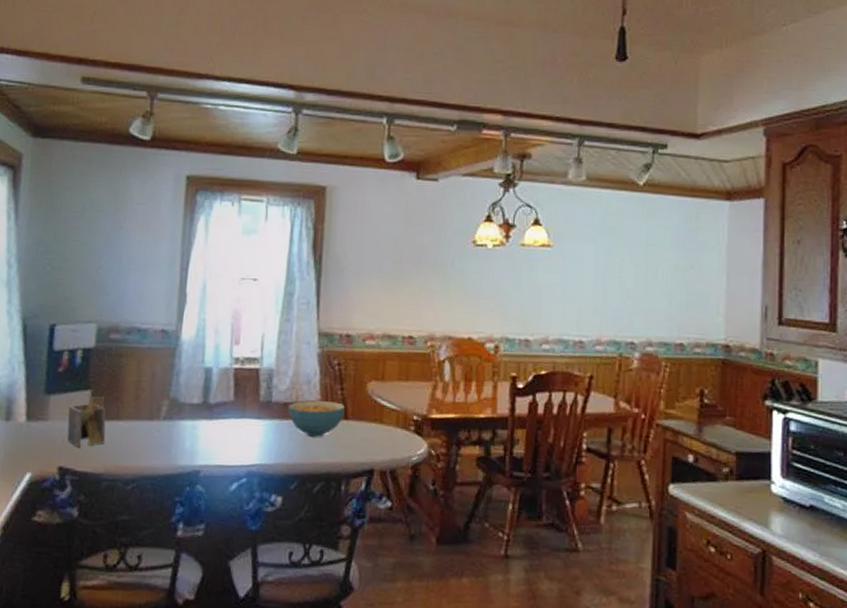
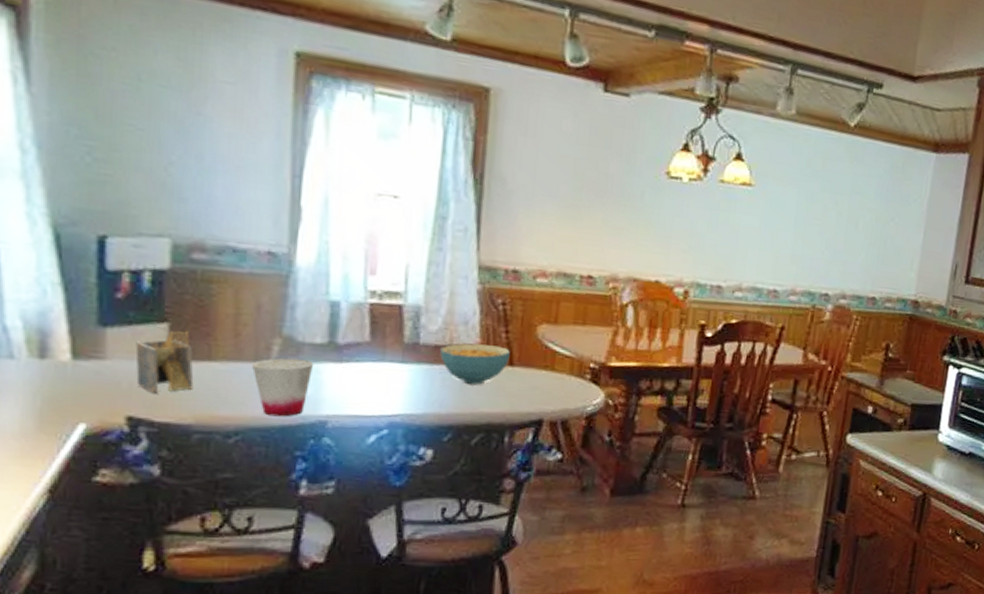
cup: none [146,416,192,467] -> present [251,358,314,417]

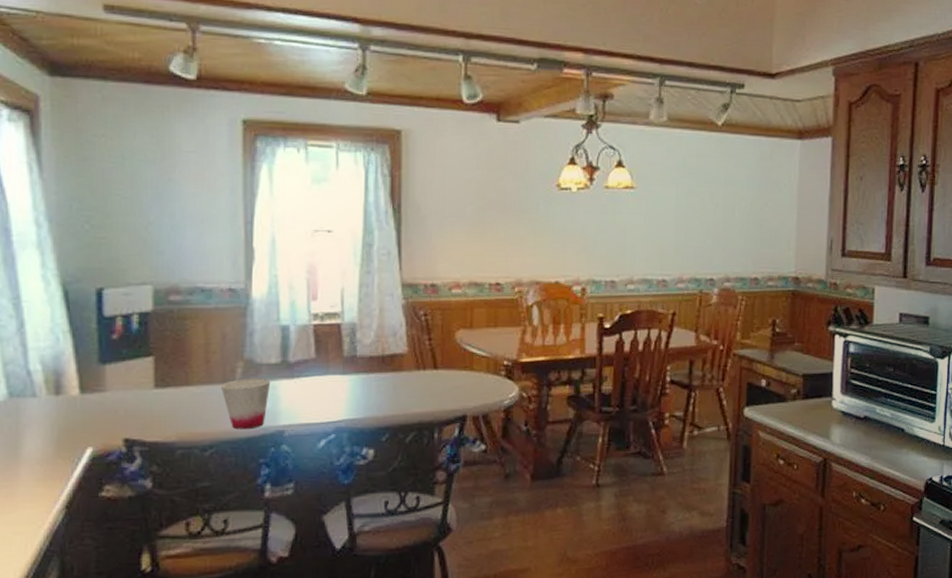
napkin holder: present [135,331,194,394] -> none [129,362,175,417]
cereal bowl: present [440,343,510,385] -> none [375,352,434,388]

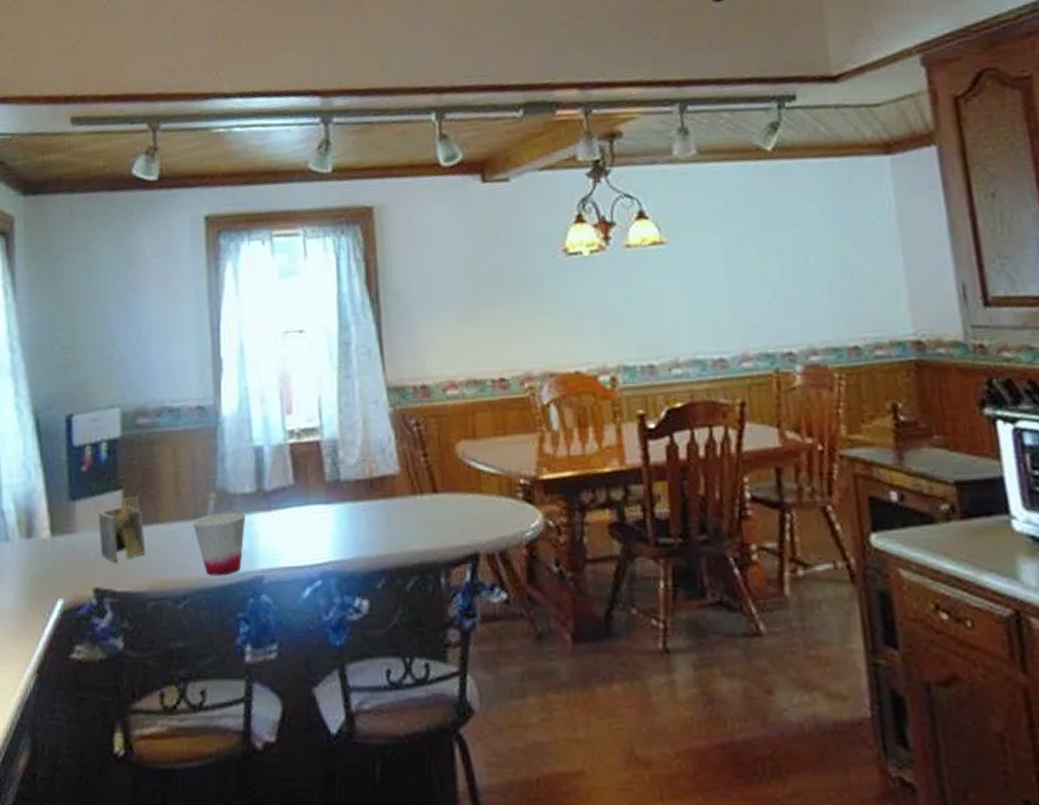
napkin holder: none [129,362,175,417] -> present [98,495,146,562]

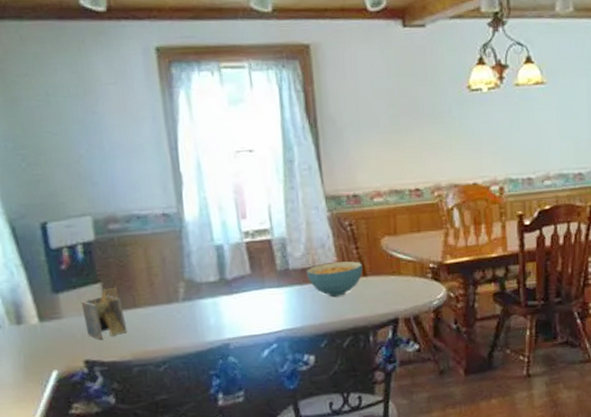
cup: present [192,511,246,576] -> none [165,296,212,346]
cereal bowl: none [361,472,432,519] -> present [306,261,363,297]

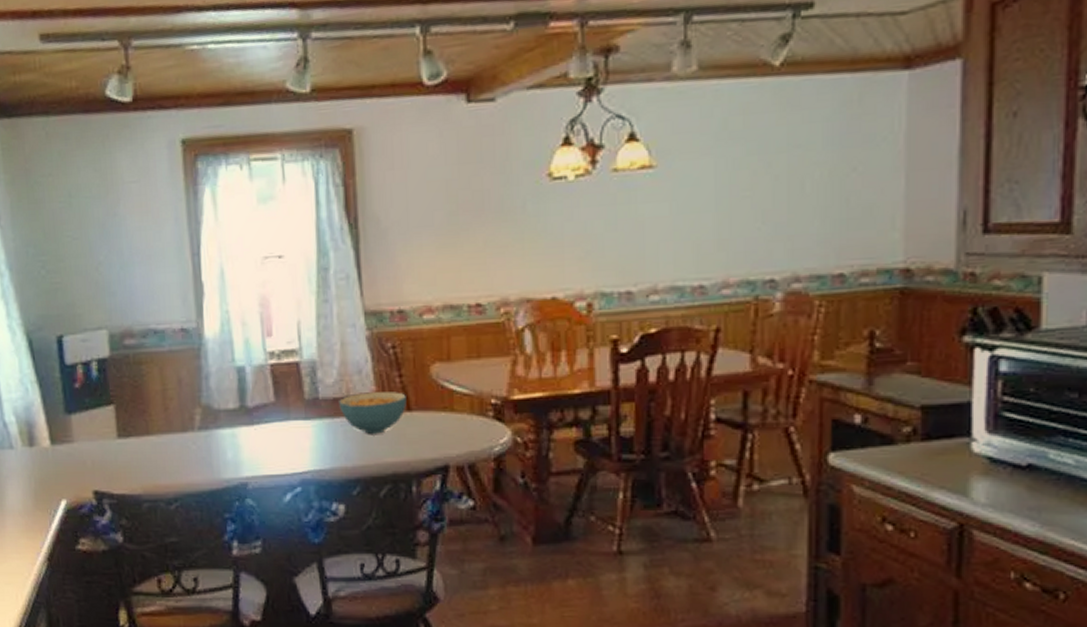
napkin holder: present [81,287,128,340] -> none [93,410,139,469]

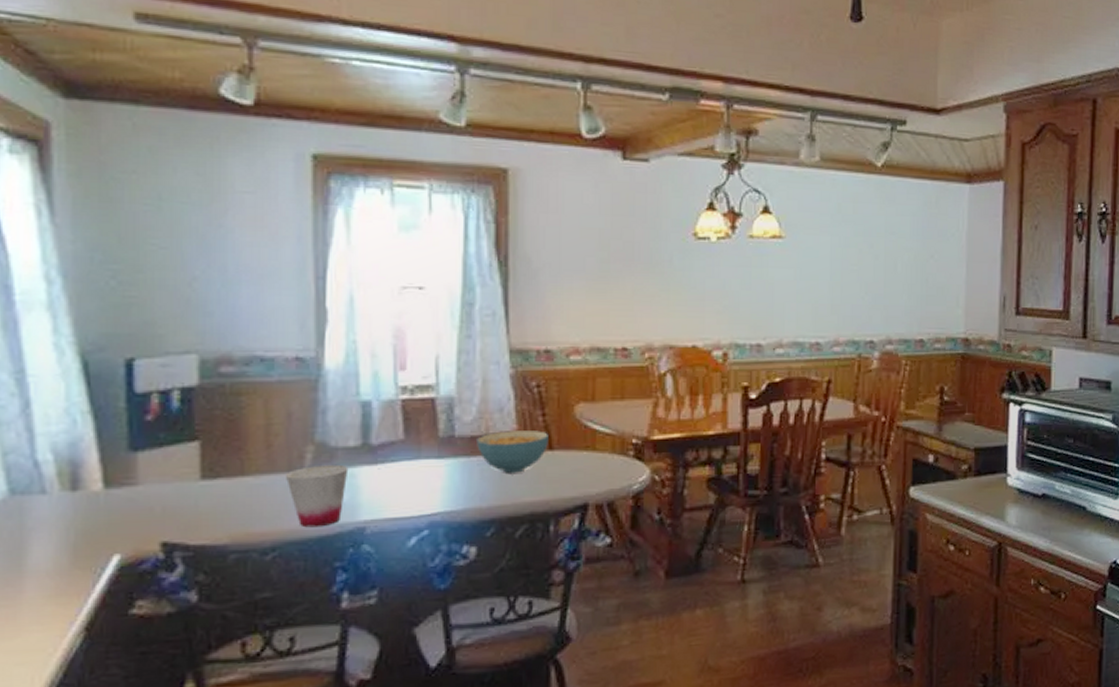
cup: none [180,425,231,482] -> present [285,464,349,528]

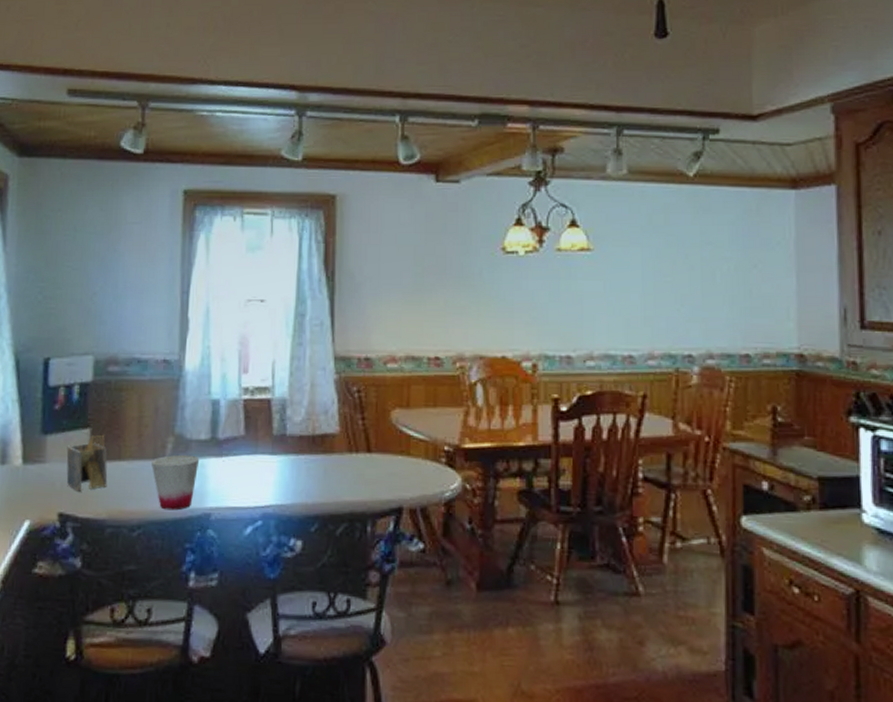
napkin holder: none [167,447,228,515] -> present [66,434,108,492]
cereal bowl: present [477,430,548,473] -> none [305,432,367,473]

